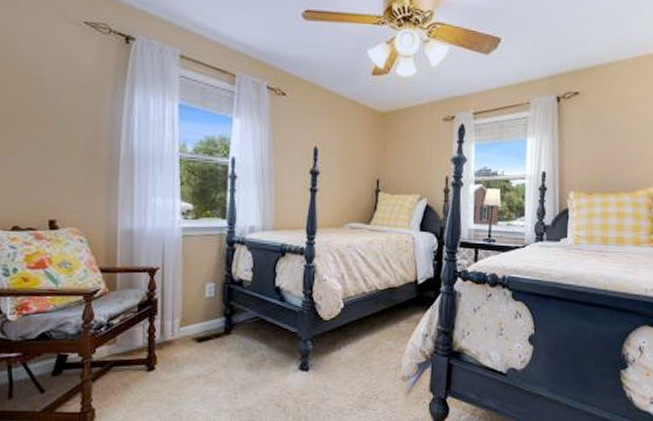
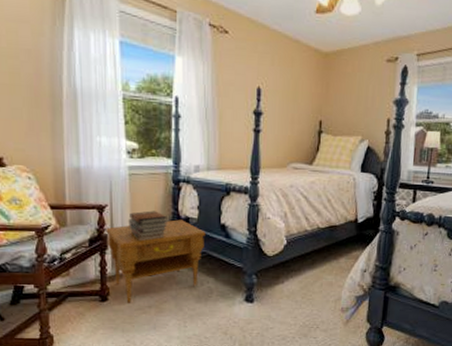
nightstand: none [156,282,259,373] -> present [106,219,206,303]
book stack: none [180,273,221,306] -> present [128,211,169,242]

